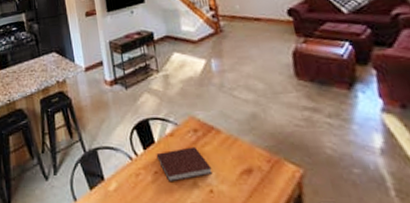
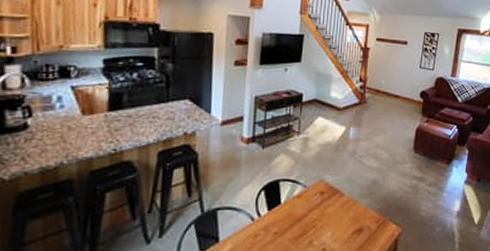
notebook: present [156,146,213,183] -> none [279,208,329,243]

